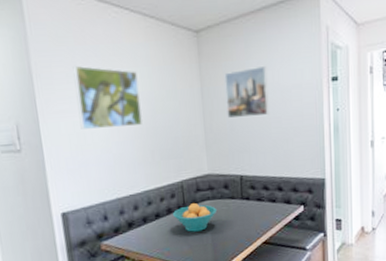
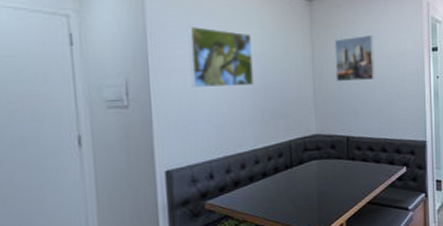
fruit bowl: present [172,203,216,232] -> none [279,163,323,192]

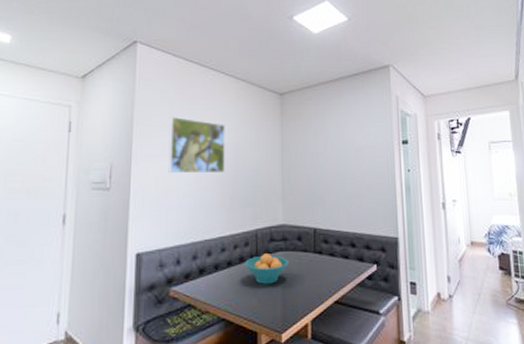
fruit bowl: none [279,163,323,192] -> present [244,254,288,284]
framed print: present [334,34,376,82] -> none [303,126,345,172]

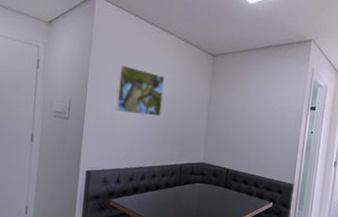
fruit bowl: present [244,254,288,284] -> none [169,183,204,206]

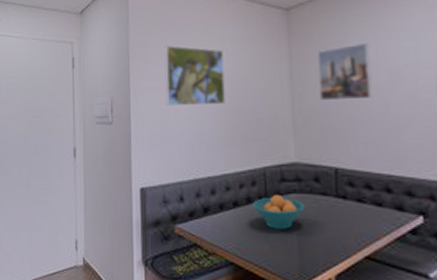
fruit bowl: none [169,183,204,206] -> present [251,195,304,230]
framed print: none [225,89,263,127] -> present [317,42,374,101]

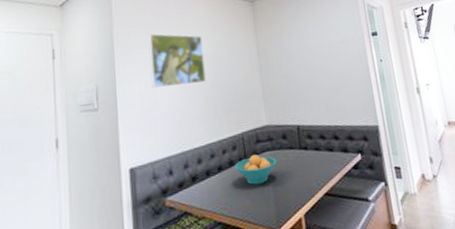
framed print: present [317,42,374,101] -> none [277,25,319,73]

